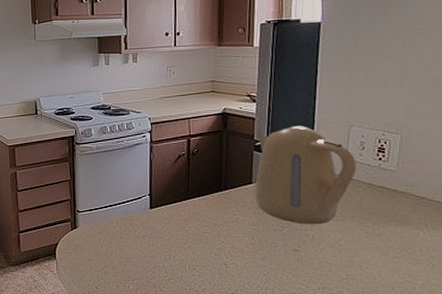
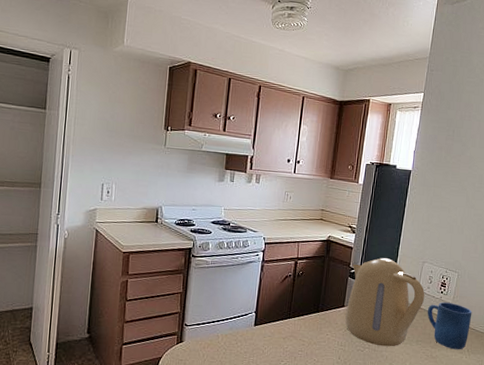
mug: none [362,169,427,225] -> present [427,301,472,350]

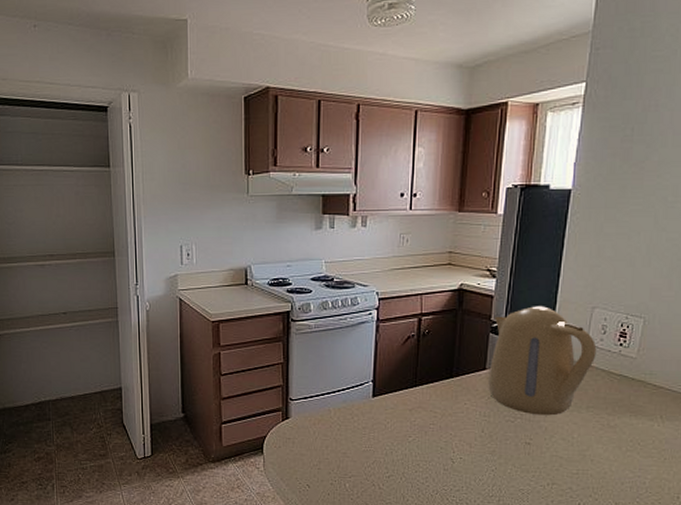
mug: present [427,301,472,350] -> none [600,356,667,417]

